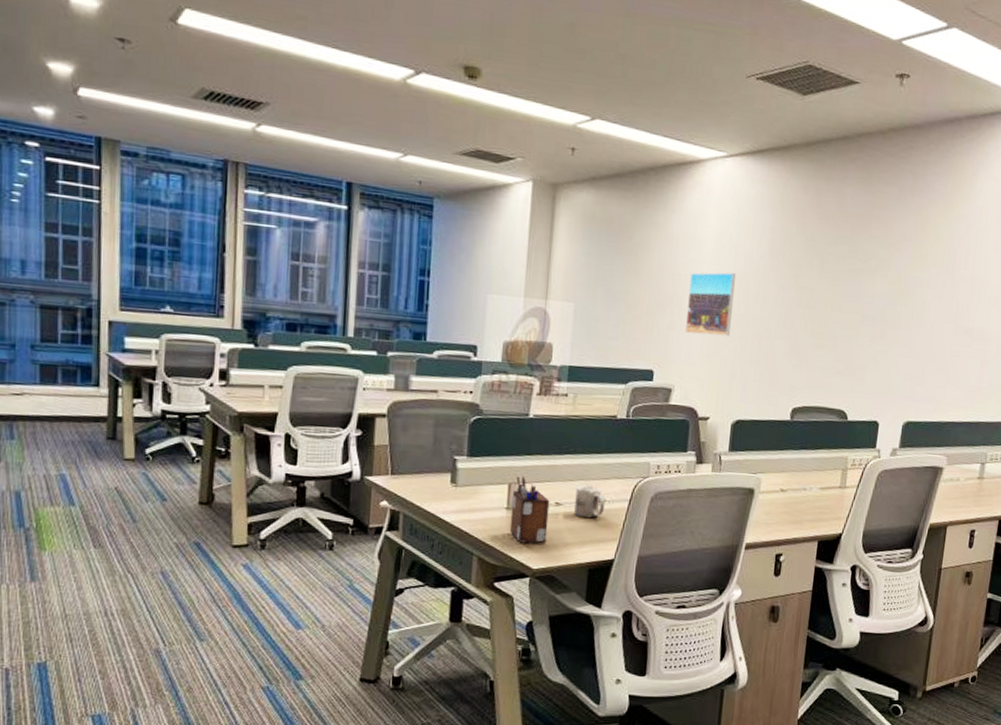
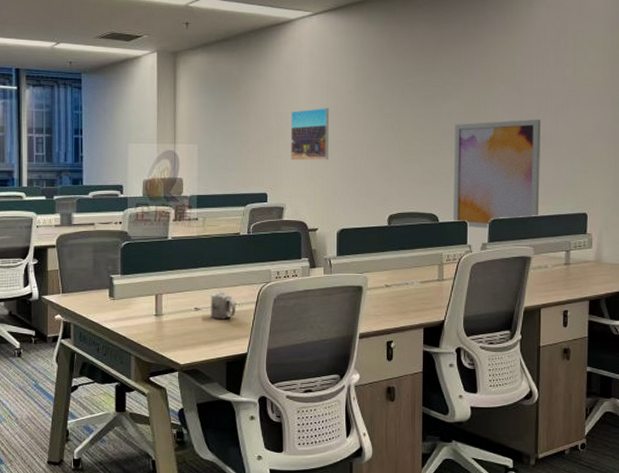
desk organizer: present [509,476,550,544] -> none [159,288,190,343]
wall art: none [864,307,971,432] -> present [454,120,540,229]

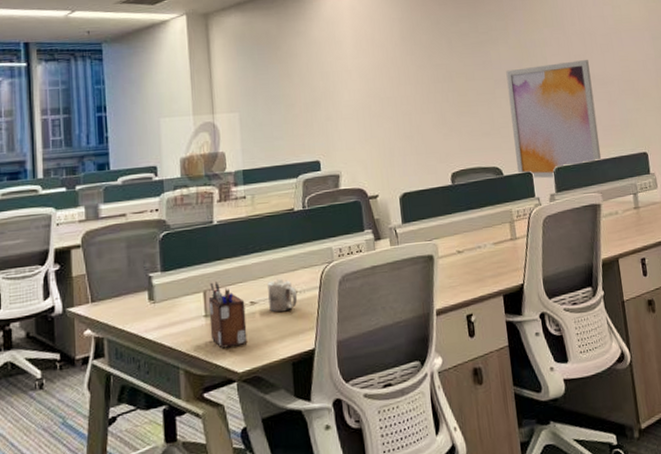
desk organizer: none [159,288,190,343] -> present [208,282,248,349]
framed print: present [291,108,329,160] -> none [337,63,381,122]

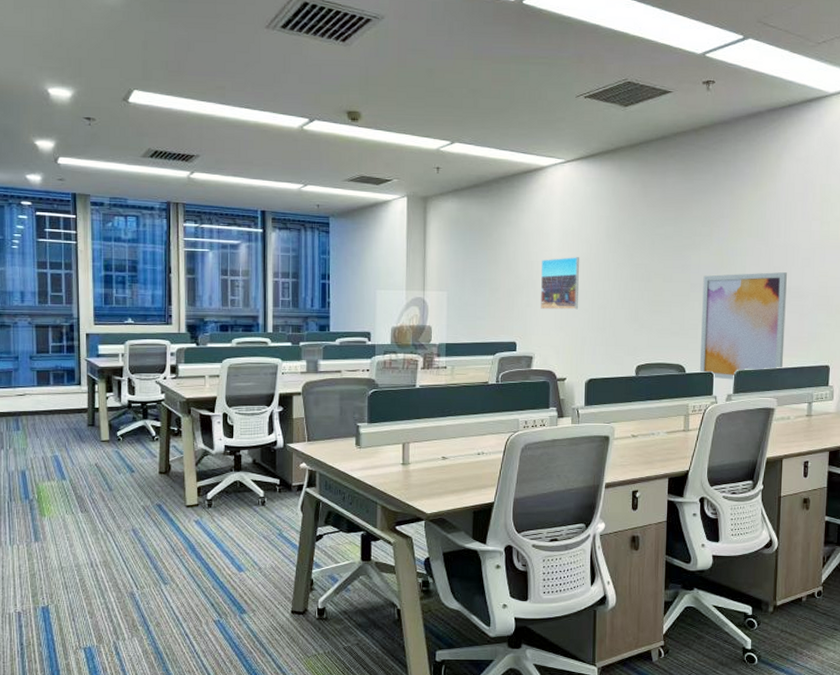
desk organizer: present [208,282,248,349] -> none [406,437,437,492]
mug: present [267,278,298,313] -> none [458,440,484,469]
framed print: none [337,63,381,122] -> present [541,257,579,310]

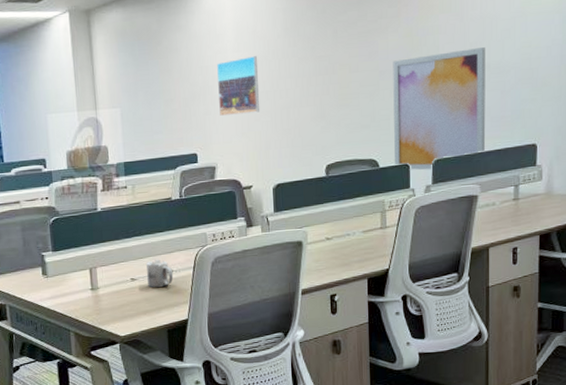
mug: none [458,440,484,469] -> present [146,259,174,288]

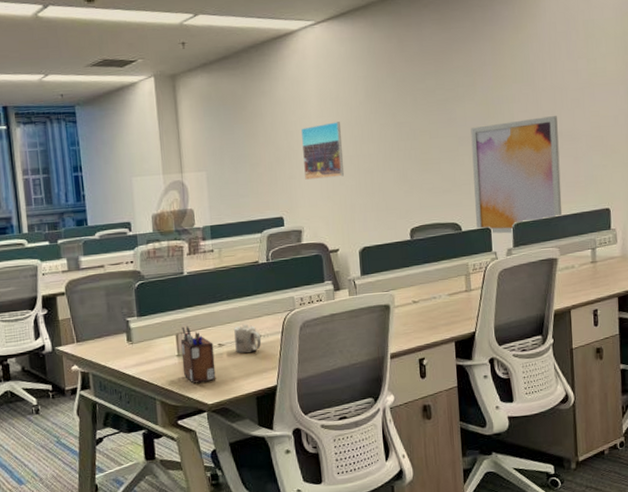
desk organizer: none [94,261,129,316] -> present [180,326,216,384]

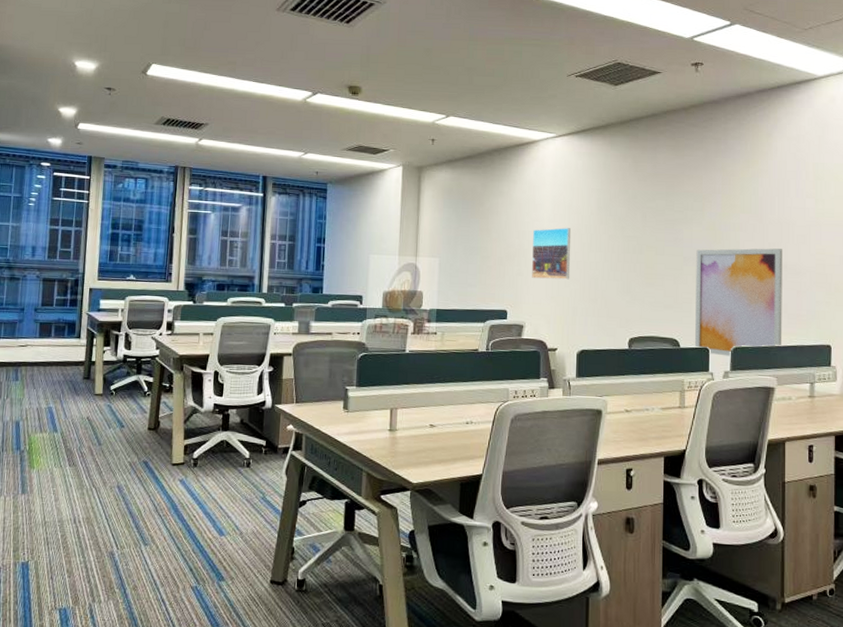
desk organizer: present [180,326,216,384] -> none [392,402,425,461]
mug: present [234,323,262,354] -> none [446,408,473,438]

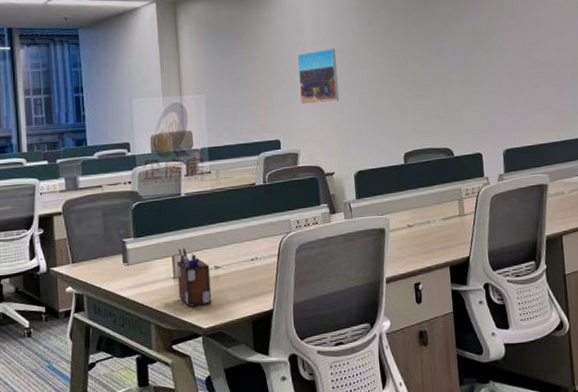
desk organizer: none [392,402,425,461] -> present [176,248,212,307]
wall art: present [695,248,782,357] -> none [460,47,550,160]

